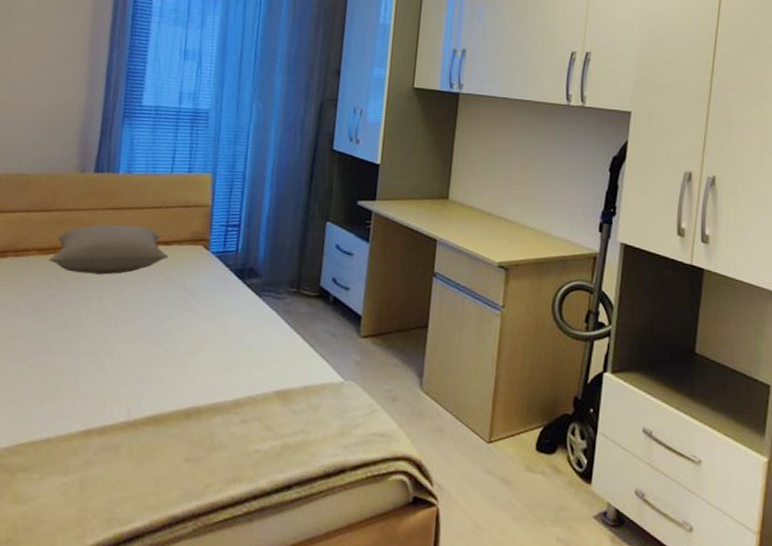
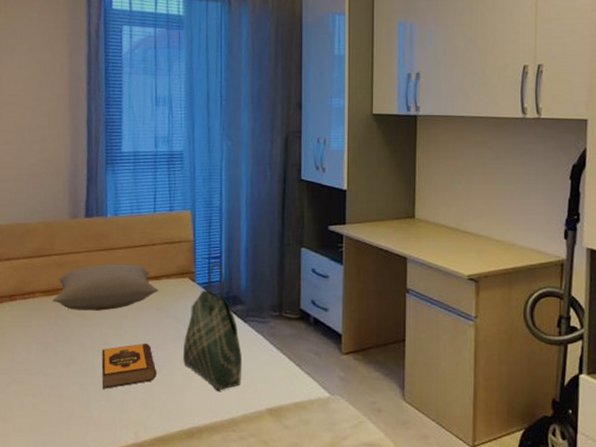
hardback book: none [95,312,158,360] -> present [101,342,157,389]
tote bag: none [188,231,253,368] -> present [183,262,243,390]

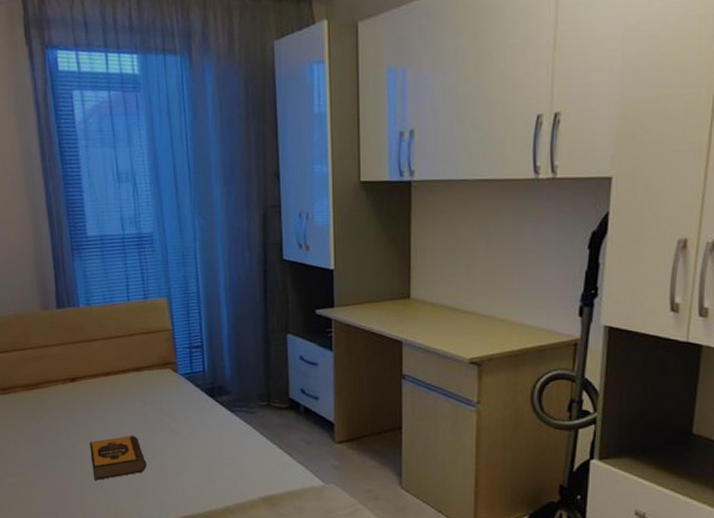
pillow: present [53,264,159,311] -> none [34,356,141,404]
tote bag: present [183,262,243,390] -> none [171,352,233,480]

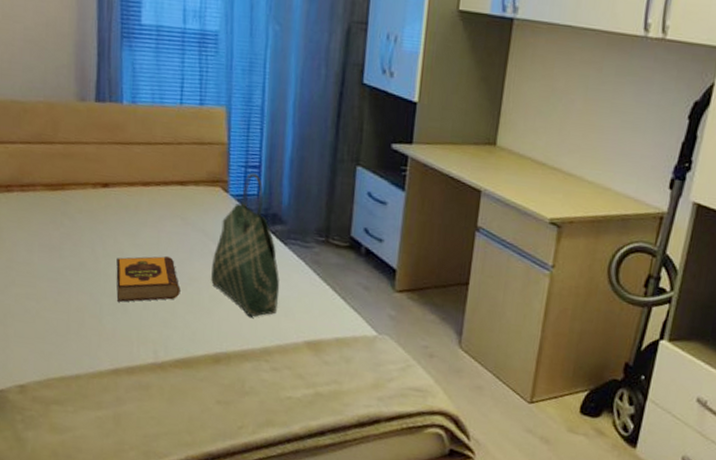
tote bag: none [171,352,233,480] -> present [211,172,280,317]

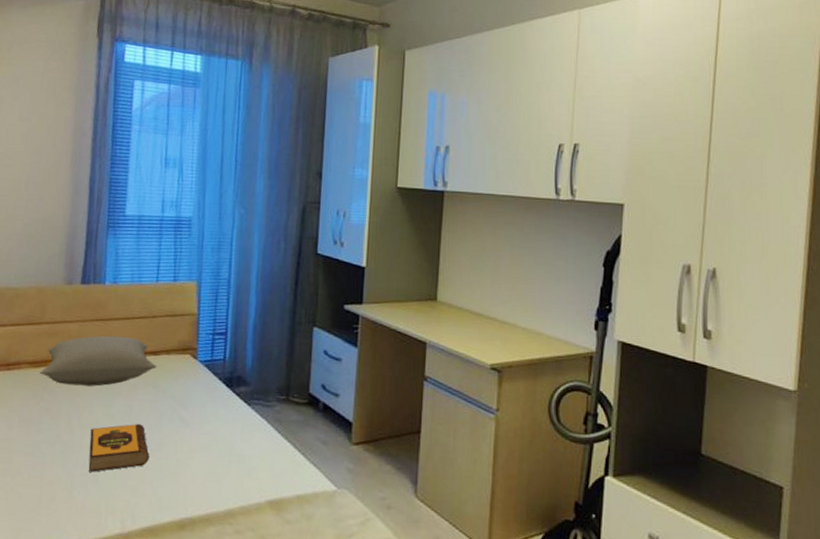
pillow: none [57,160,185,215] -> present [40,335,157,387]
tote bag: present [211,172,280,317] -> none [179,339,244,478]

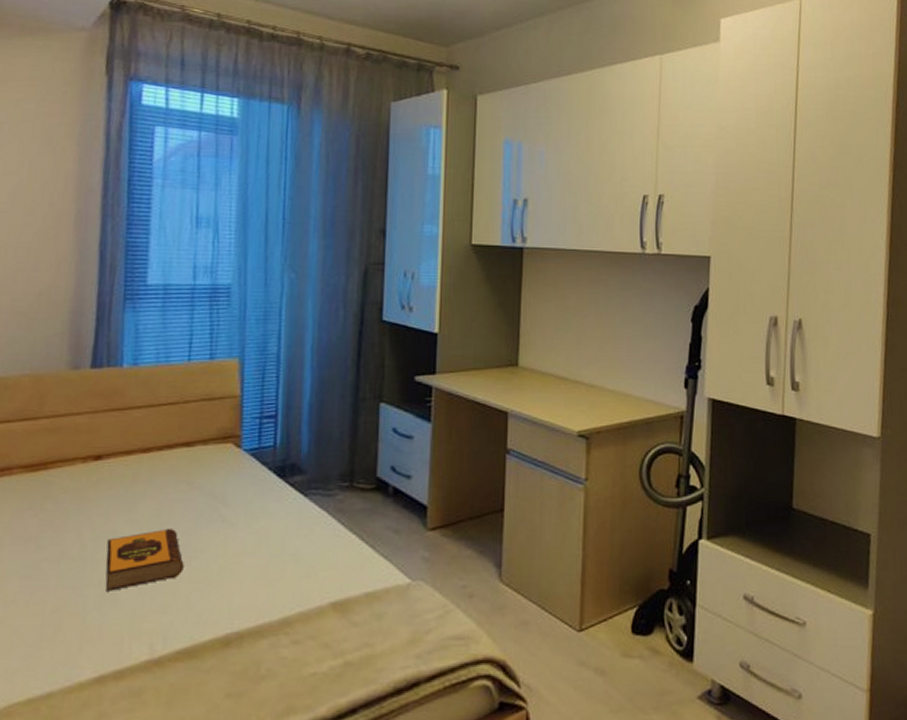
pillow: present [40,335,157,387] -> none [38,427,191,490]

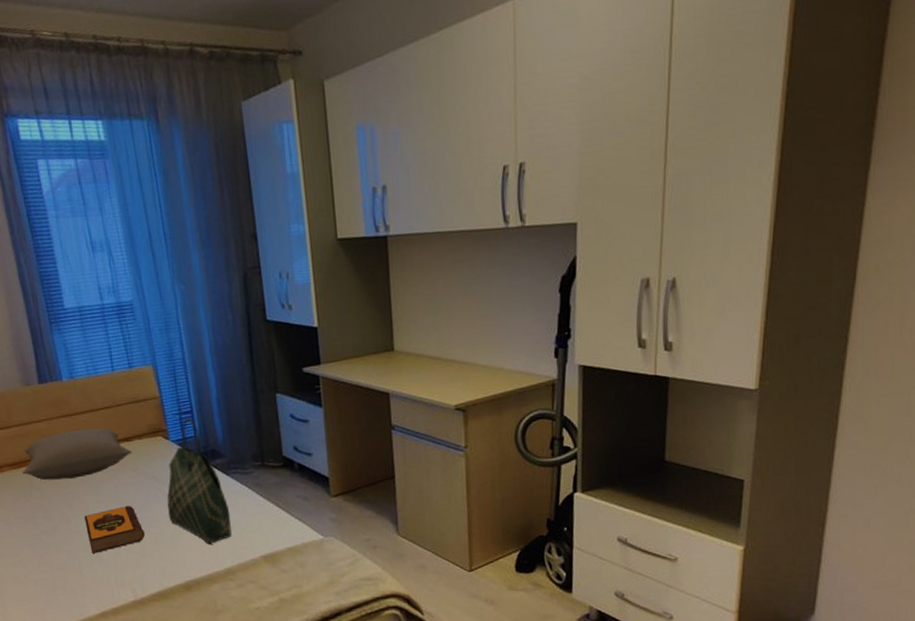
pillow: none [38,427,191,490] -> present [22,428,132,481]
tote bag: none [220,423,301,583] -> present [167,417,232,543]

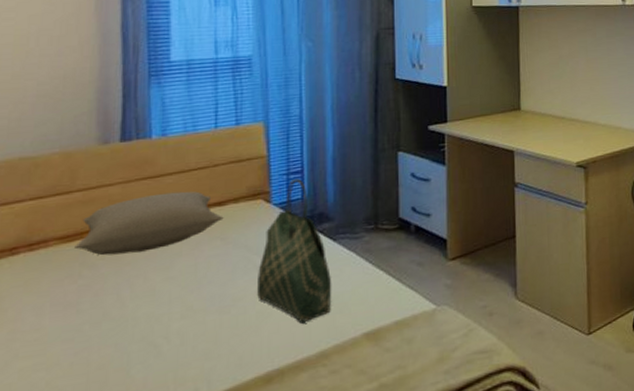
hardback book: present [84,505,145,553] -> none [147,281,223,345]

